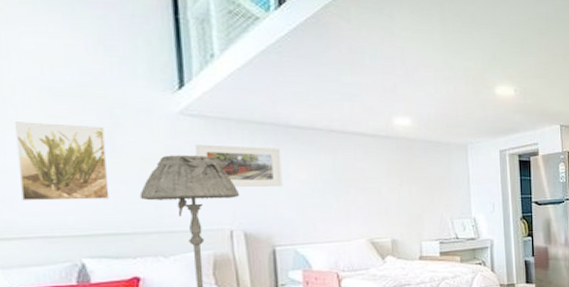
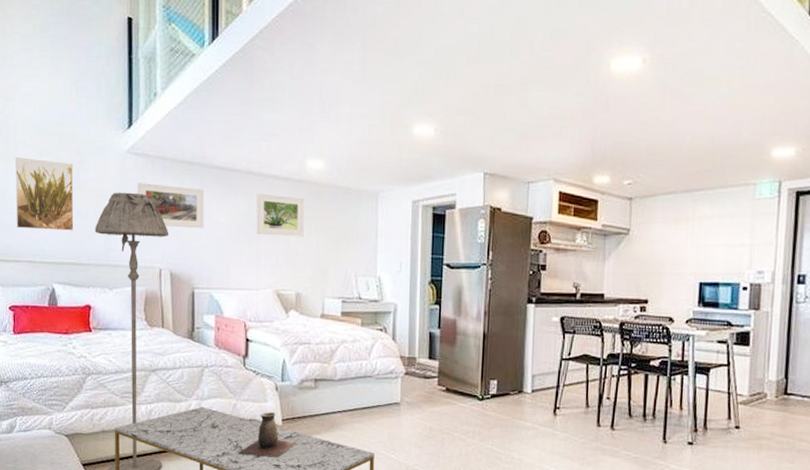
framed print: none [342,150,396,189] -> present [256,193,305,237]

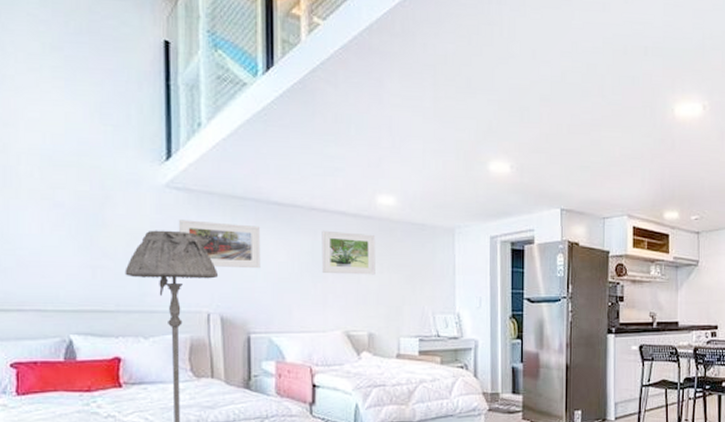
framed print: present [16,157,74,231] -> none [19,191,97,274]

